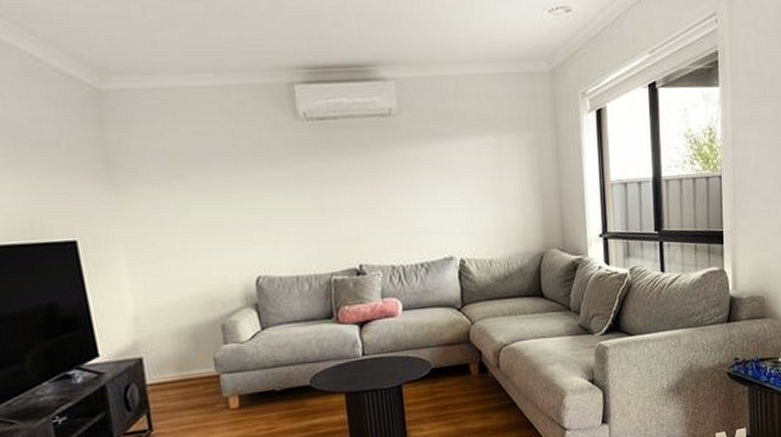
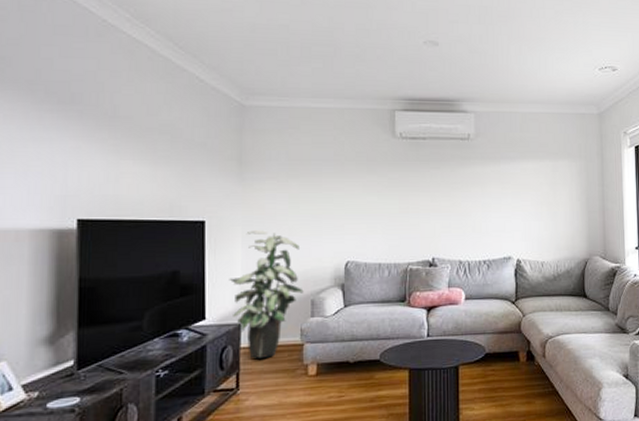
indoor plant: none [118,247,211,396] -> present [229,230,304,358]

